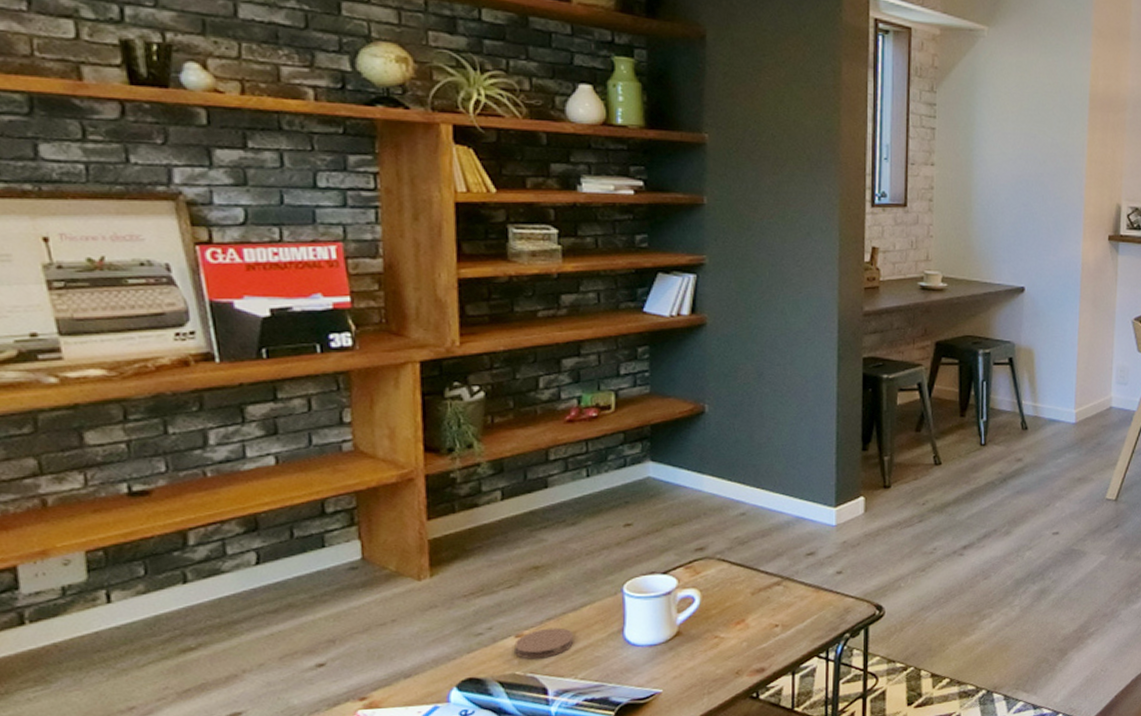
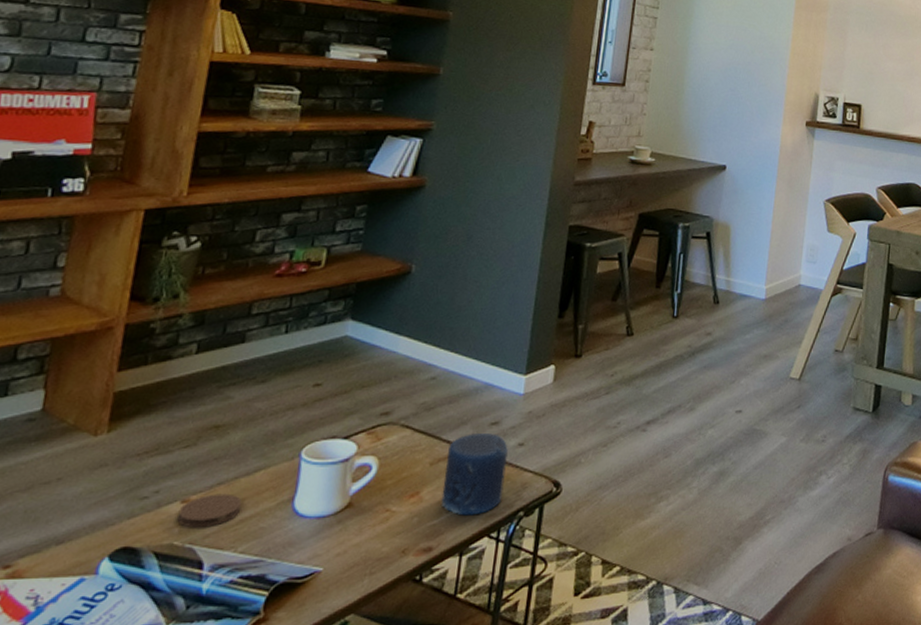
candle: none [767,563,827,639] -> present [441,433,508,516]

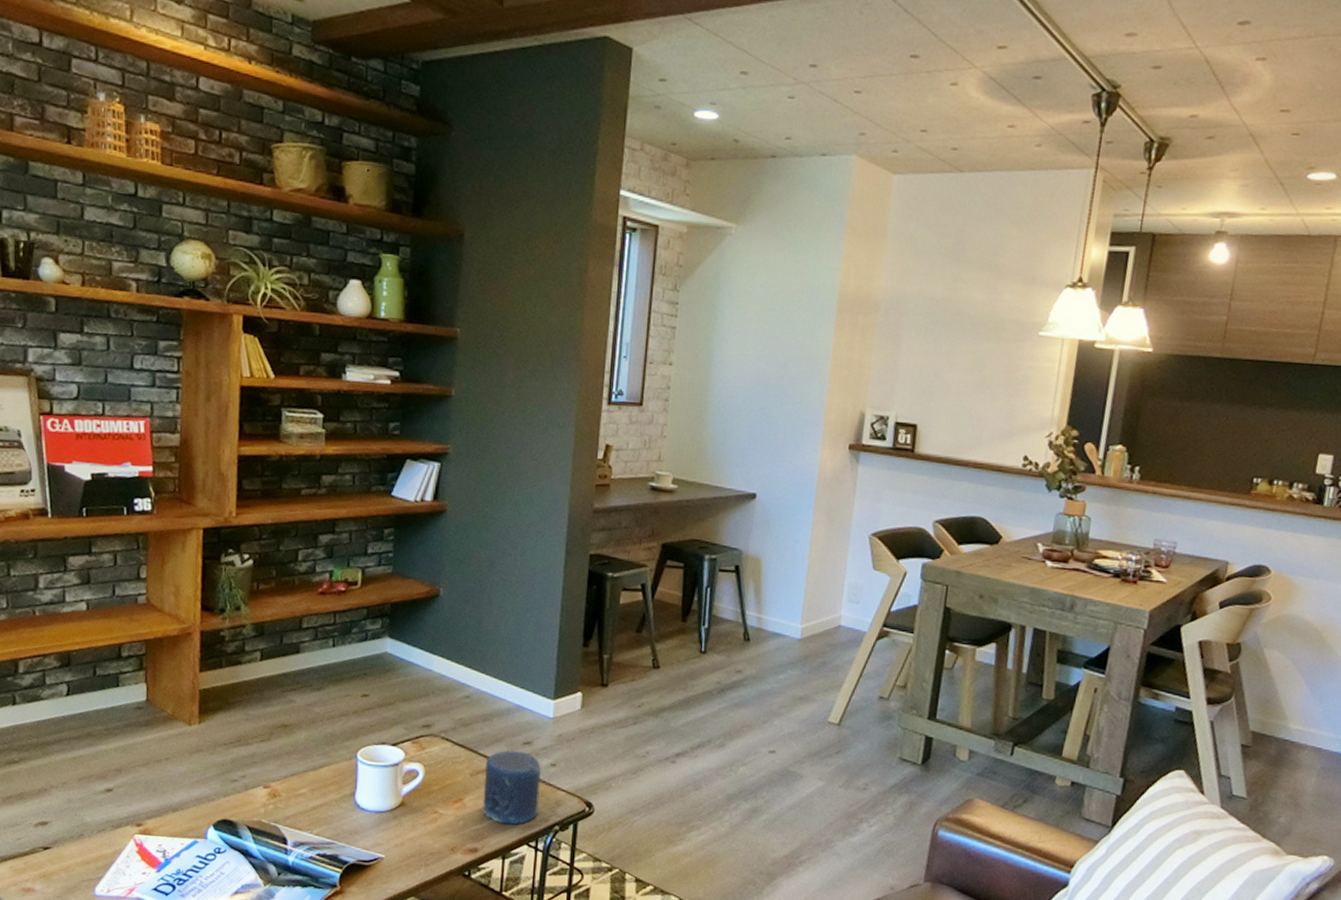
coaster: present [177,493,242,528] -> none [262,783,312,811]

